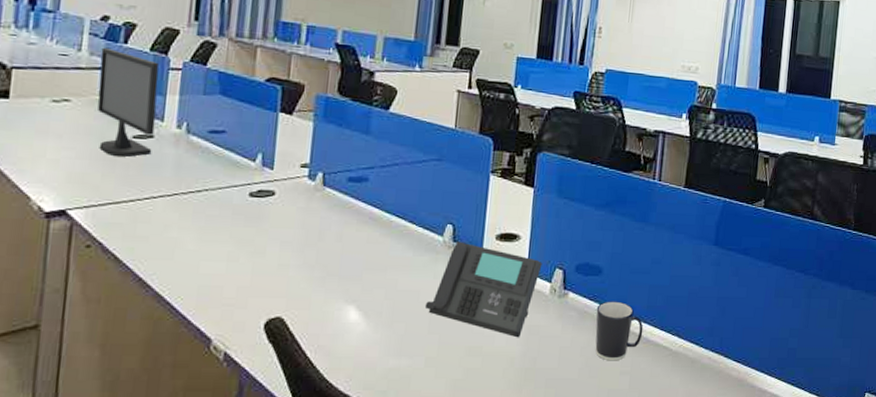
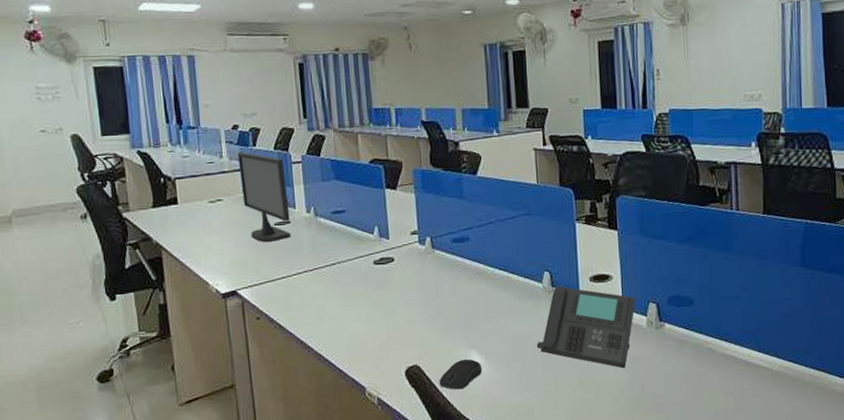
computer mouse: none [303,315,358,349] -> present [439,359,482,390]
mug: present [595,301,644,361] -> none [693,328,741,384]

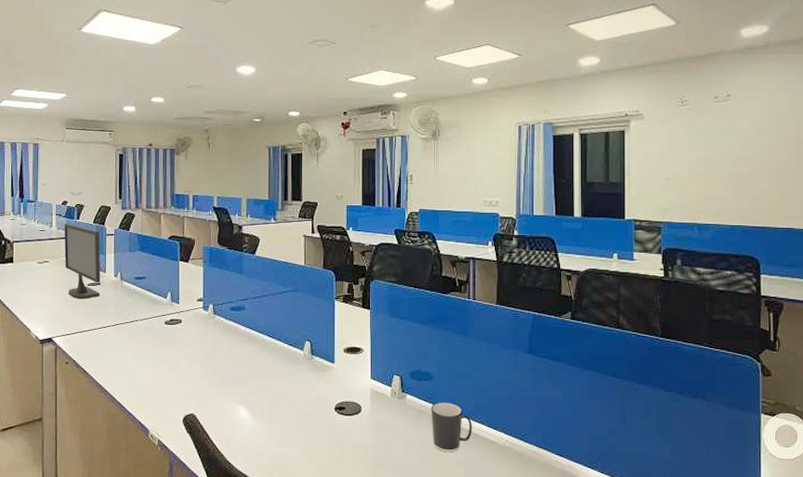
computer mouse: present [439,359,482,390] -> none [211,412,247,439]
phone: present [536,286,636,369] -> none [295,354,383,432]
mug: none [693,328,741,384] -> present [431,402,472,453]

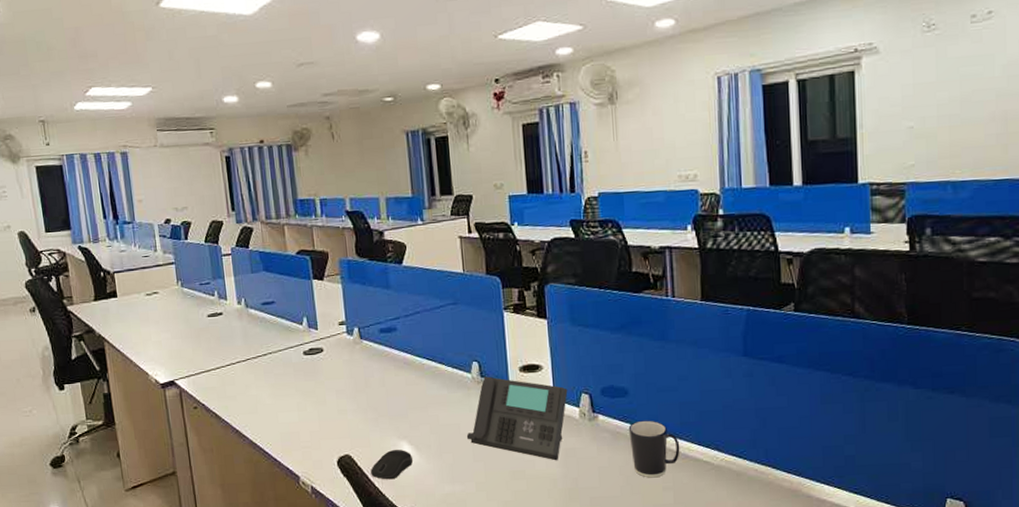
computer monitor: present [64,223,101,299] -> none [170,245,224,333]
computer mouse: none [211,412,247,439] -> present [370,450,413,480]
phone: none [295,354,383,432] -> present [466,376,568,461]

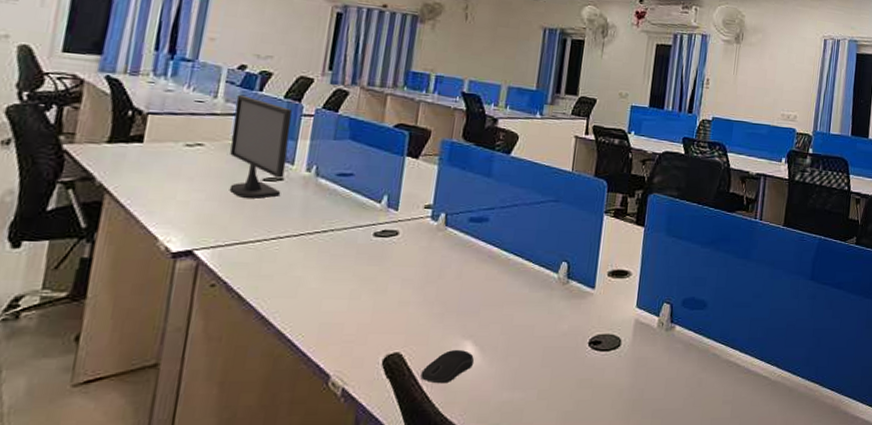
computer monitor: none [170,245,224,333] -> present [229,94,292,198]
phone: present [466,376,568,461] -> none [538,278,651,370]
mug: present [628,420,680,478] -> none [699,333,745,391]

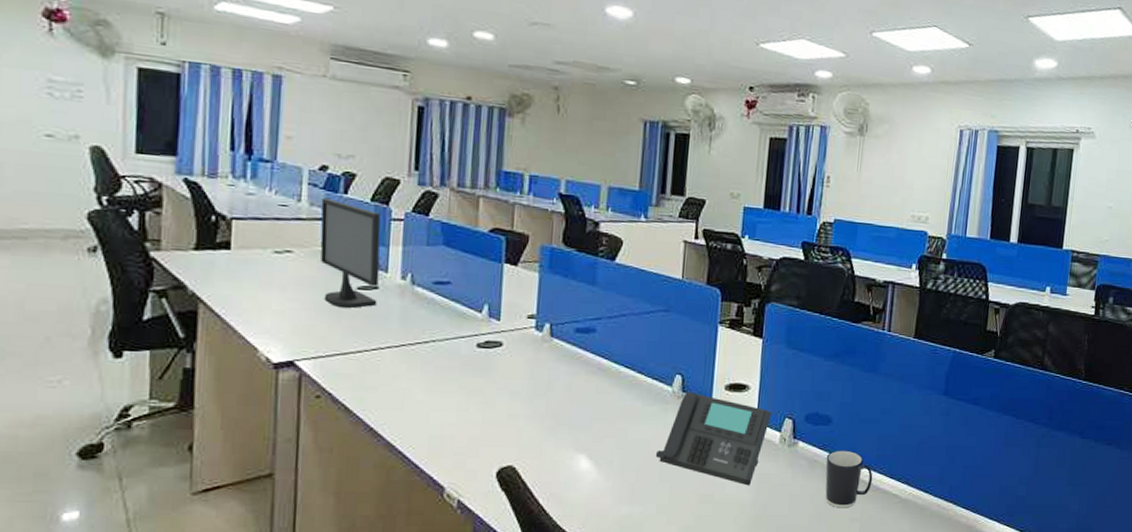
computer mouse: present [420,350,474,384] -> none [536,464,589,497]
phone: none [538,278,651,370] -> present [655,391,772,486]
mug: none [699,333,745,391] -> present [825,450,873,508]

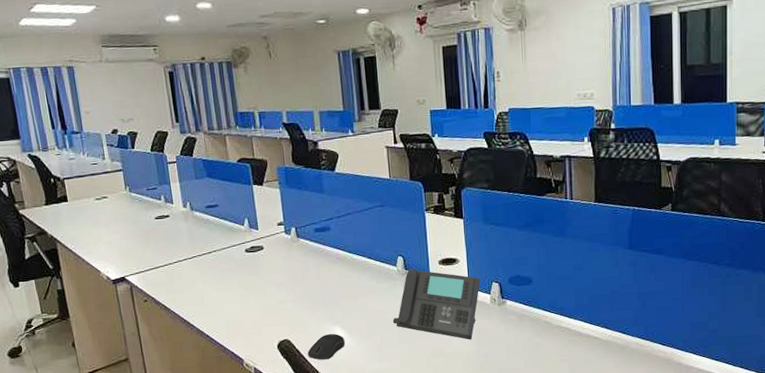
computer monitor: present [320,197,381,308] -> none [118,153,171,234]
computer mouse: none [536,464,589,497] -> present [307,334,345,360]
mug: present [825,450,873,508] -> none [532,304,575,352]

